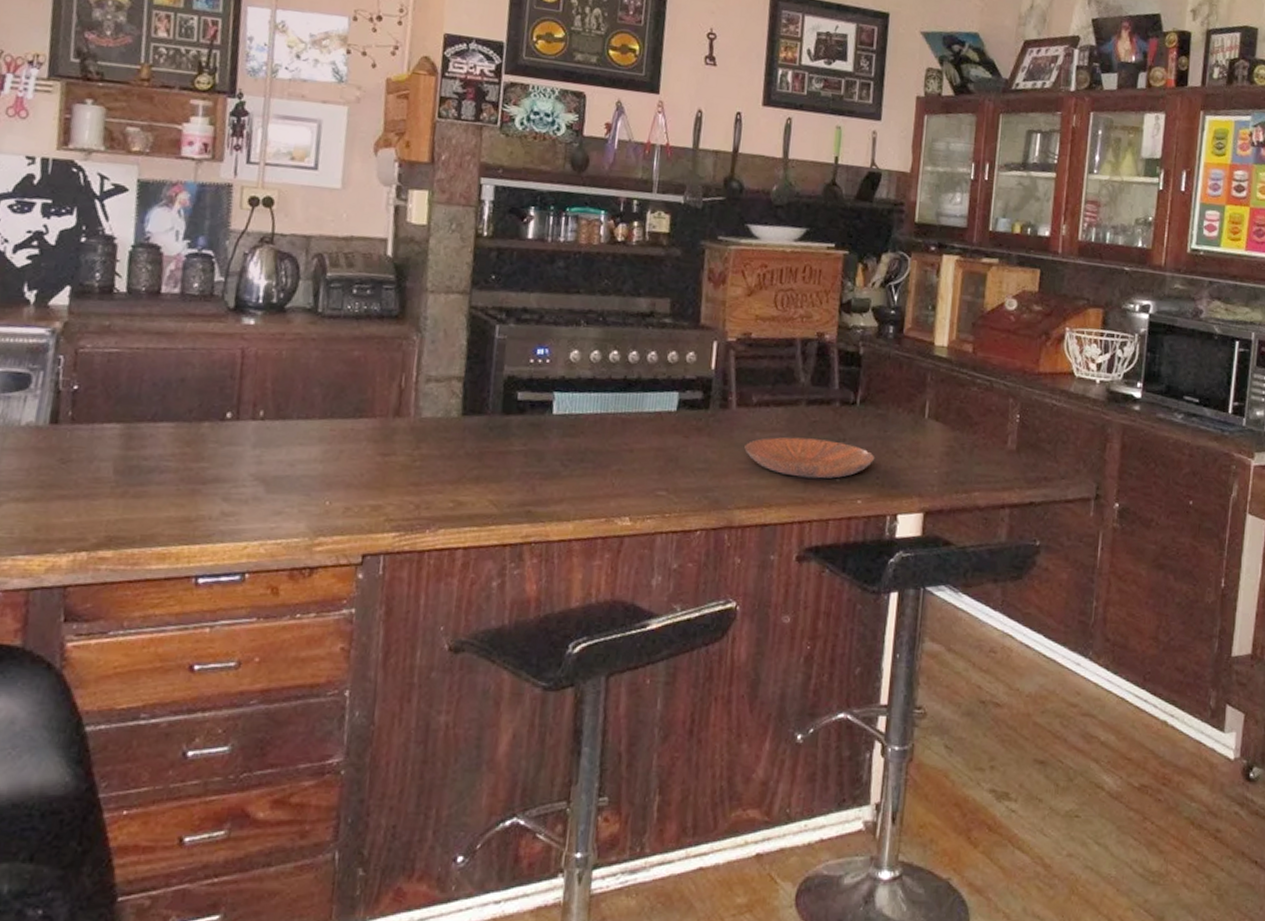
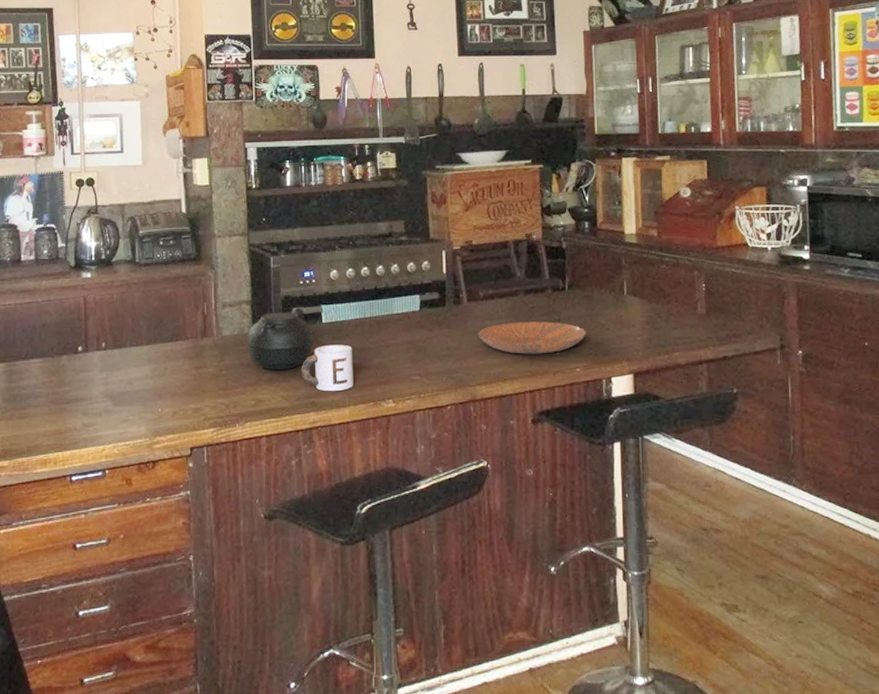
teapot: none [448,391,540,468] -> present [241,307,314,371]
mug: none [517,441,587,501] -> present [301,344,353,392]

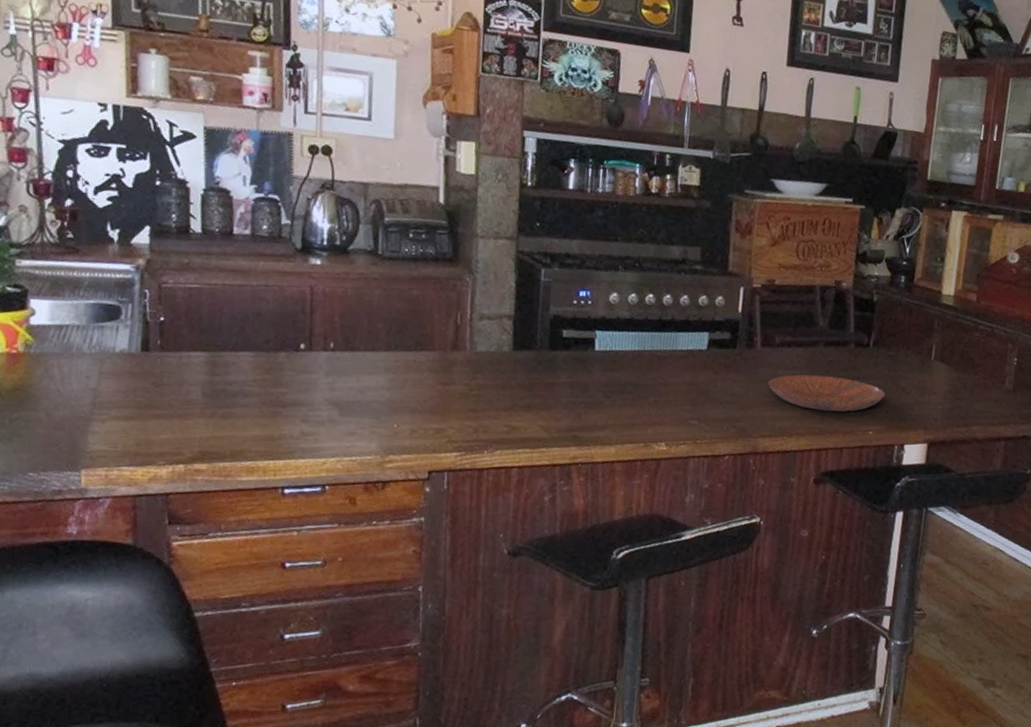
teapot: present [241,307,314,371] -> none [500,329,584,398]
mug: present [301,344,353,392] -> none [564,375,626,428]

